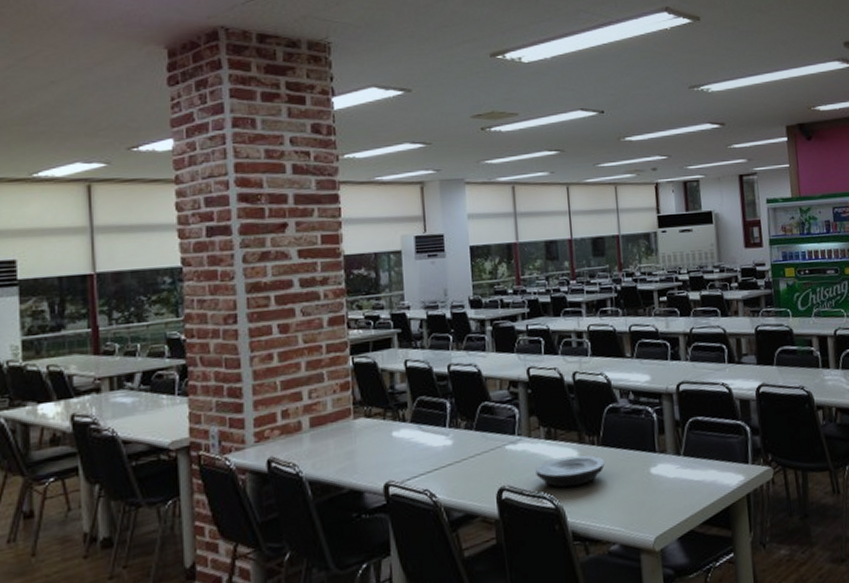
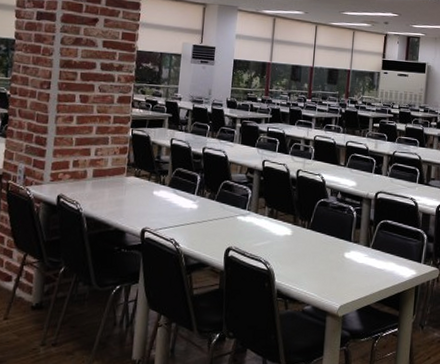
plate: present [535,455,605,488] -> none [257,232,311,256]

